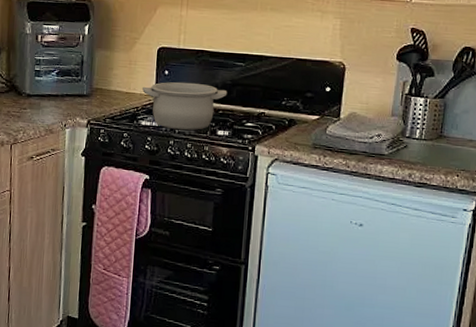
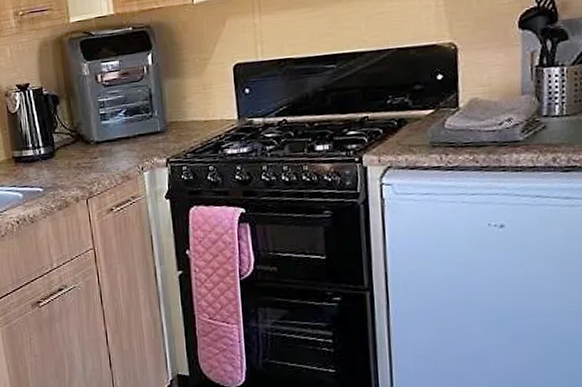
cooking pot: present [142,82,228,131] -> none [222,96,321,153]

